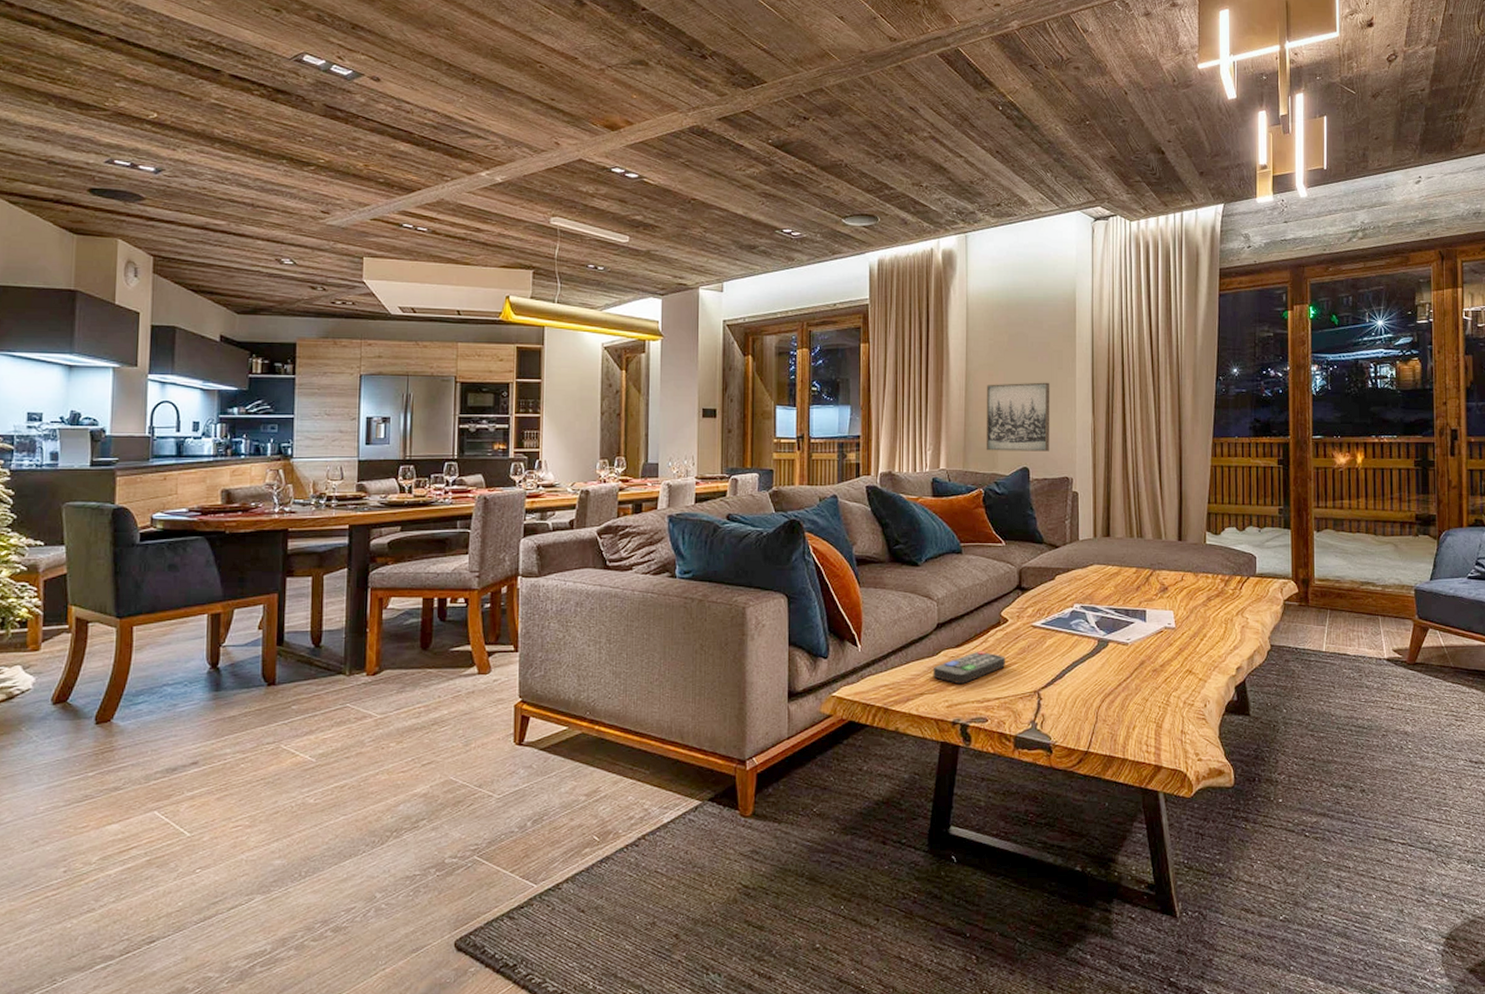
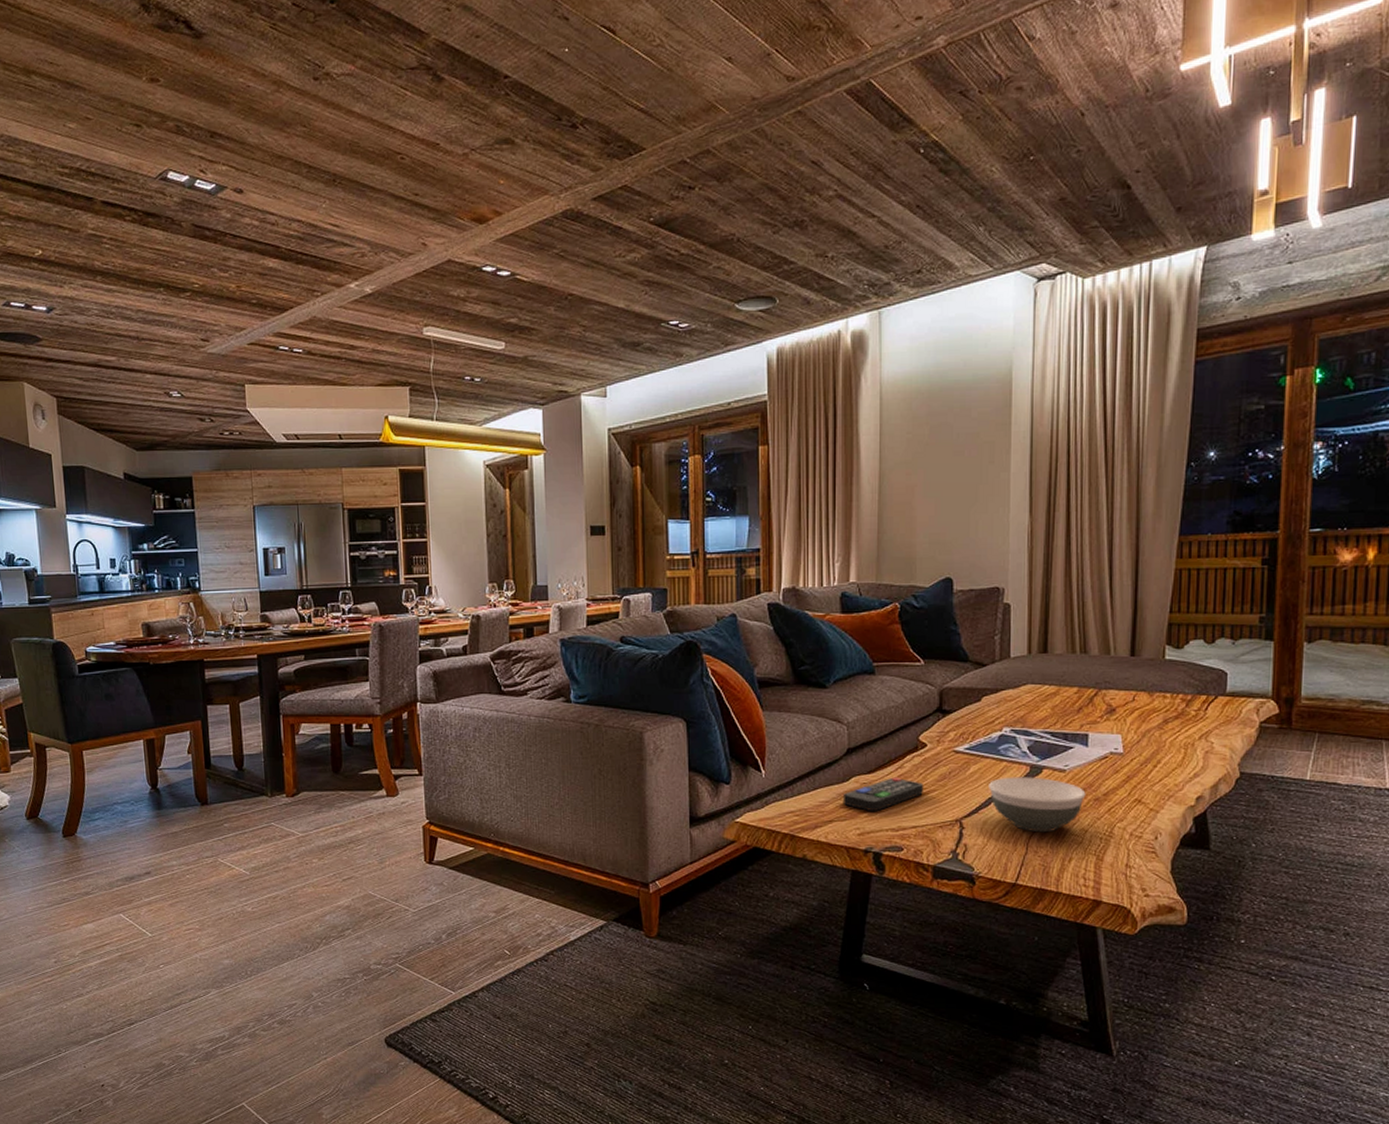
wall art: present [986,382,1050,452] -> none [902,479,979,561]
bowl: none [1063,650,1146,702] -> present [989,777,1086,833]

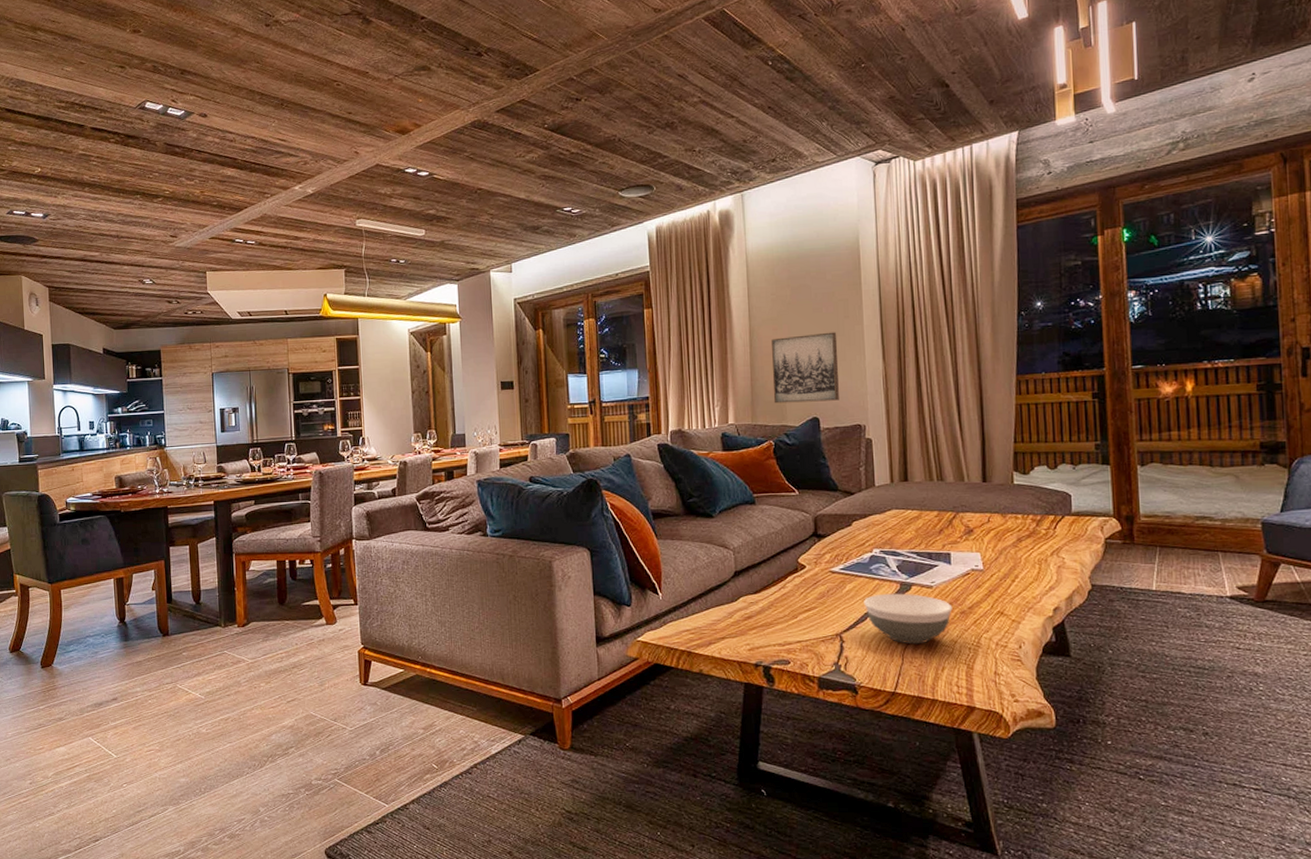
remote control: present [842,777,924,811] -> none [732,596,806,628]
wall art: none [902,479,979,561] -> present [771,332,839,404]

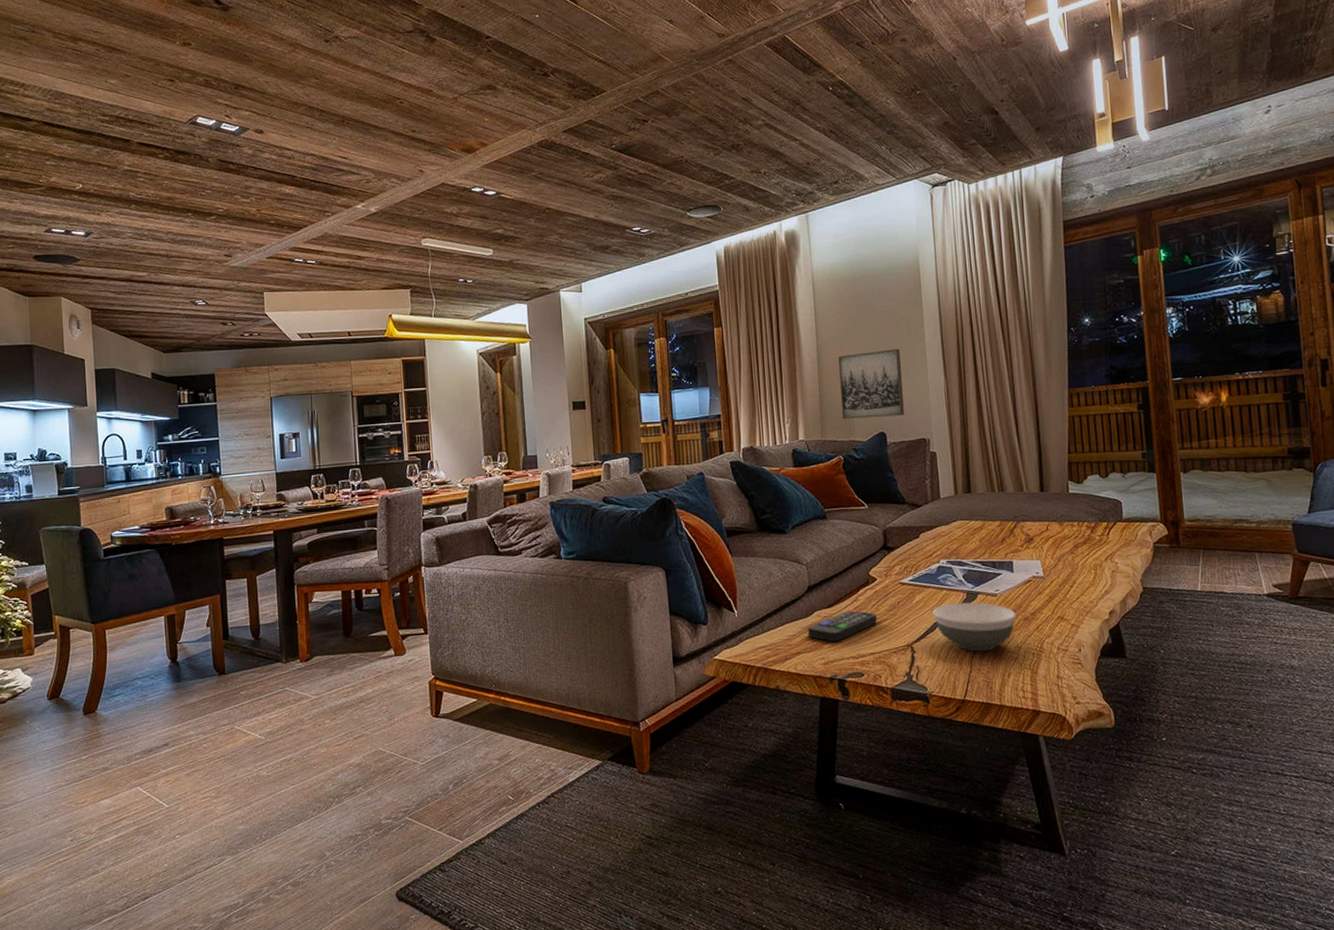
remote control: none [732,596,806,628] -> present [807,609,878,642]

